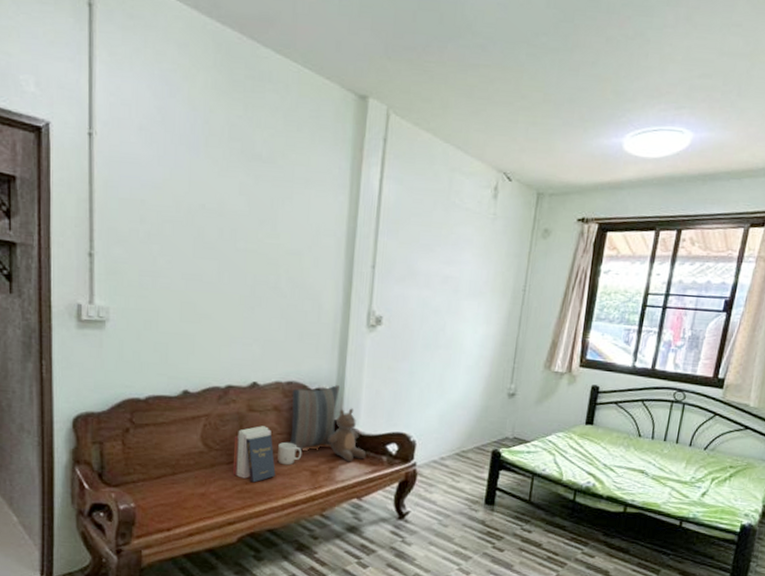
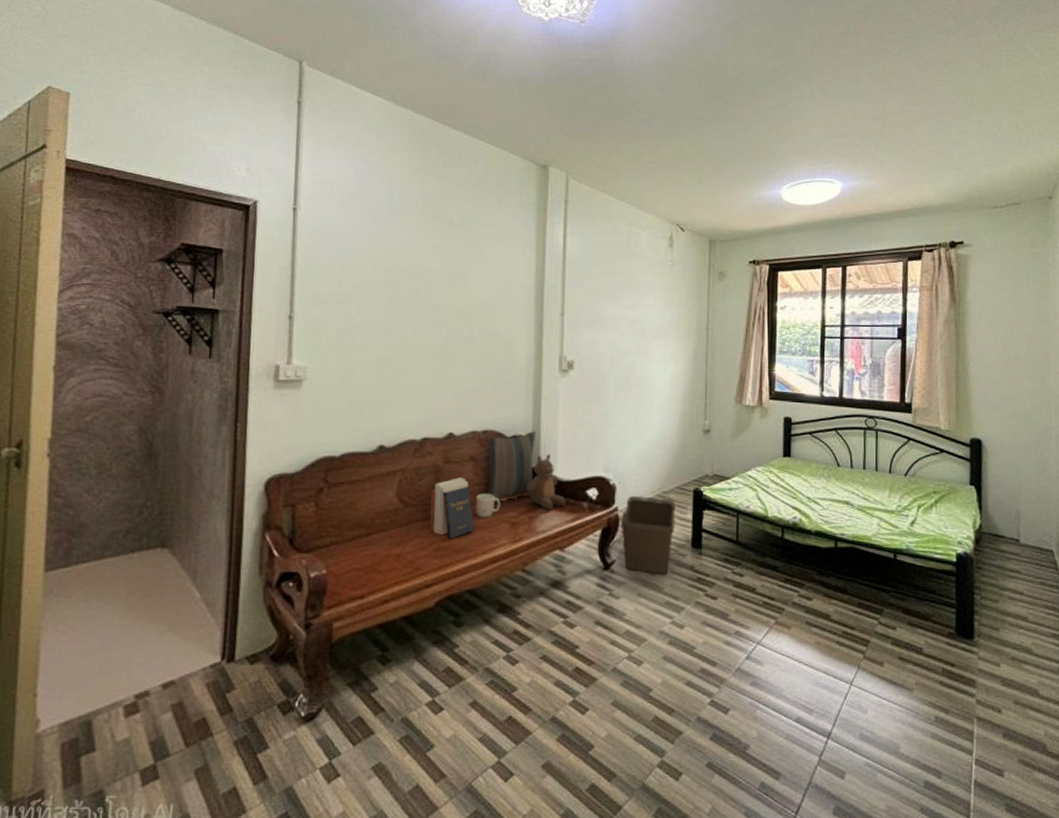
bicycle basket: none [418,453,473,527] -> present [621,496,676,574]

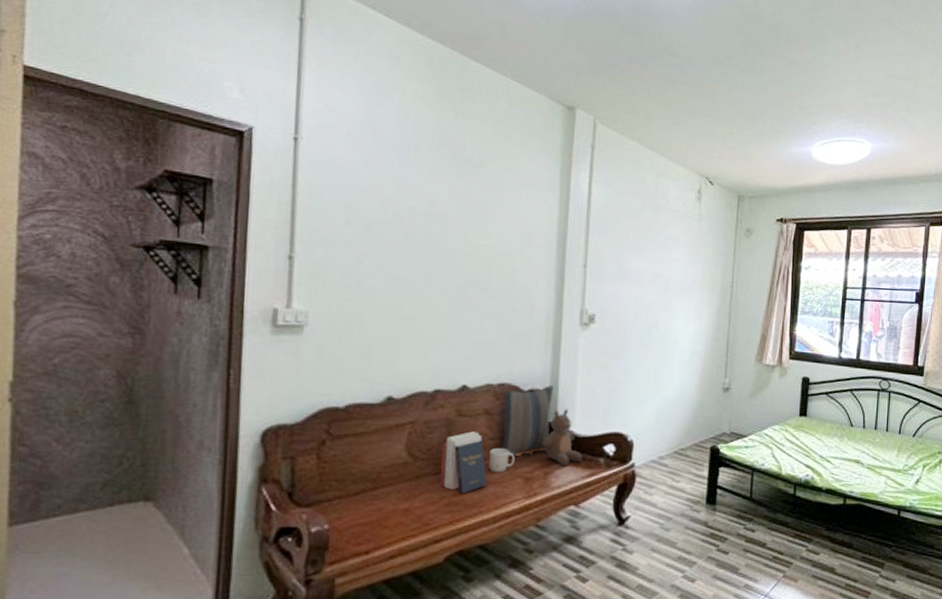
bicycle basket: present [621,496,676,574] -> none [637,453,692,530]

